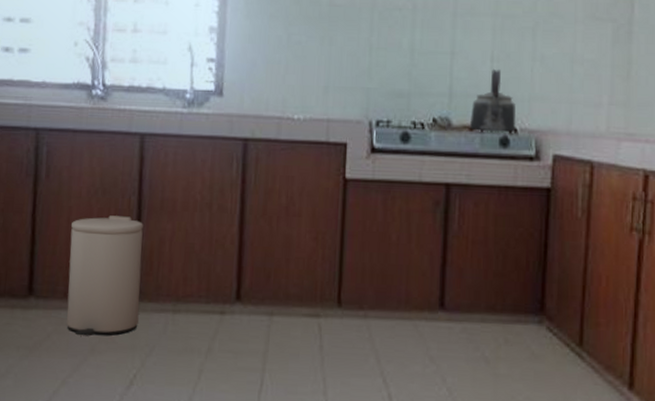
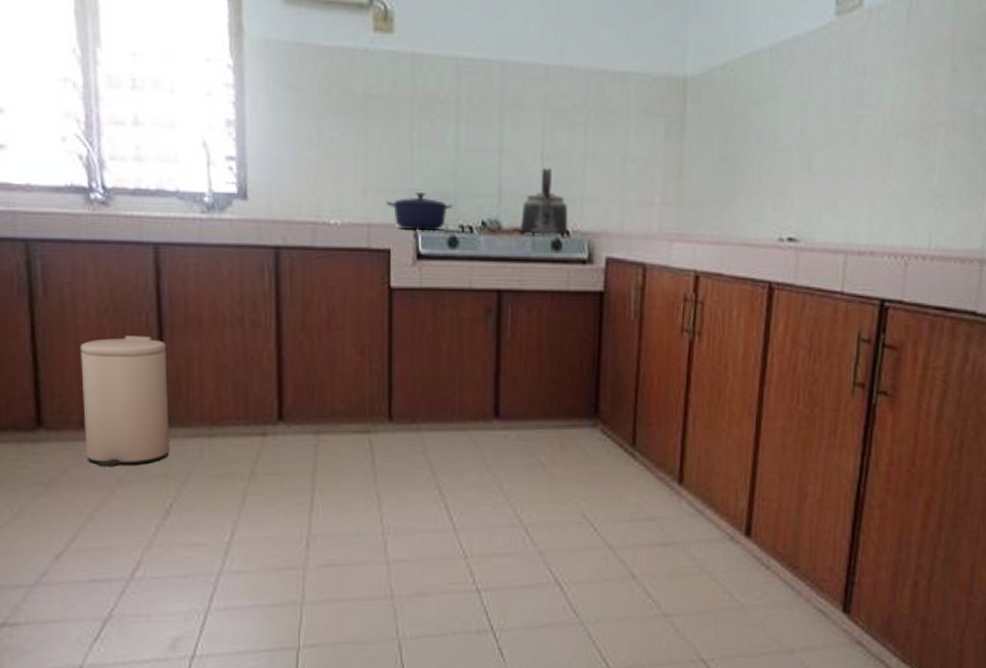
cooking pot: none [345,91,406,127] -> present [386,192,453,231]

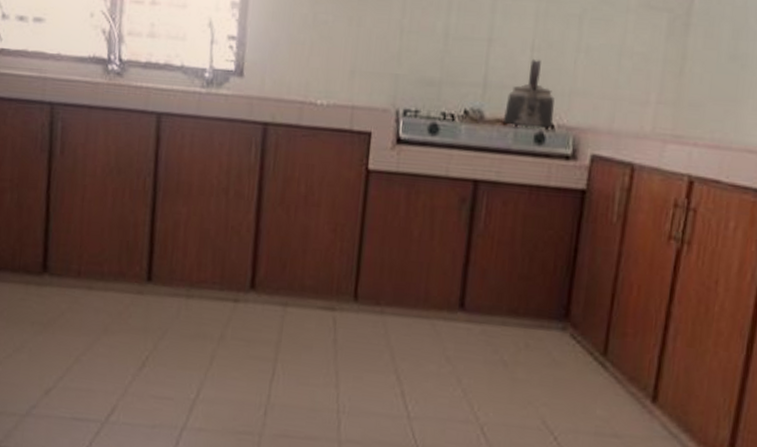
pedal bin: present [81,336,170,467] -> none [80,196,158,317]
cooking pot: present [386,192,453,231] -> none [372,78,437,117]

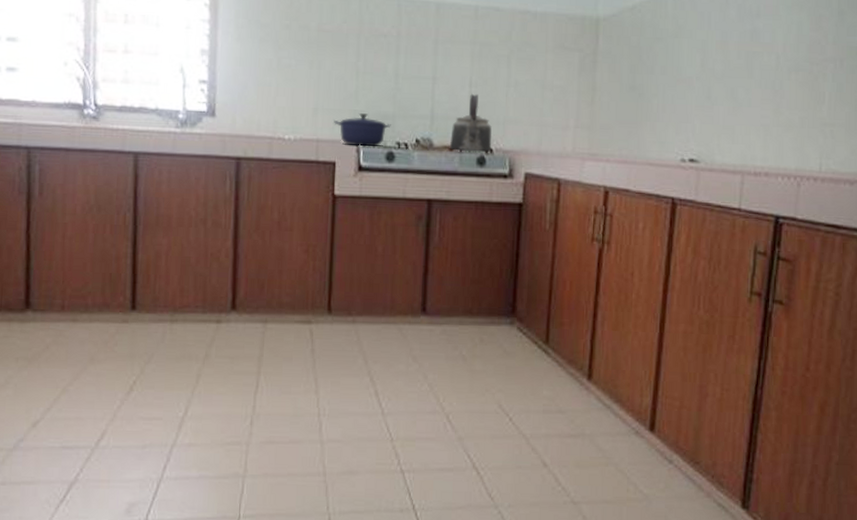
cooking pot: none [372,78,437,117] -> present [334,113,391,147]

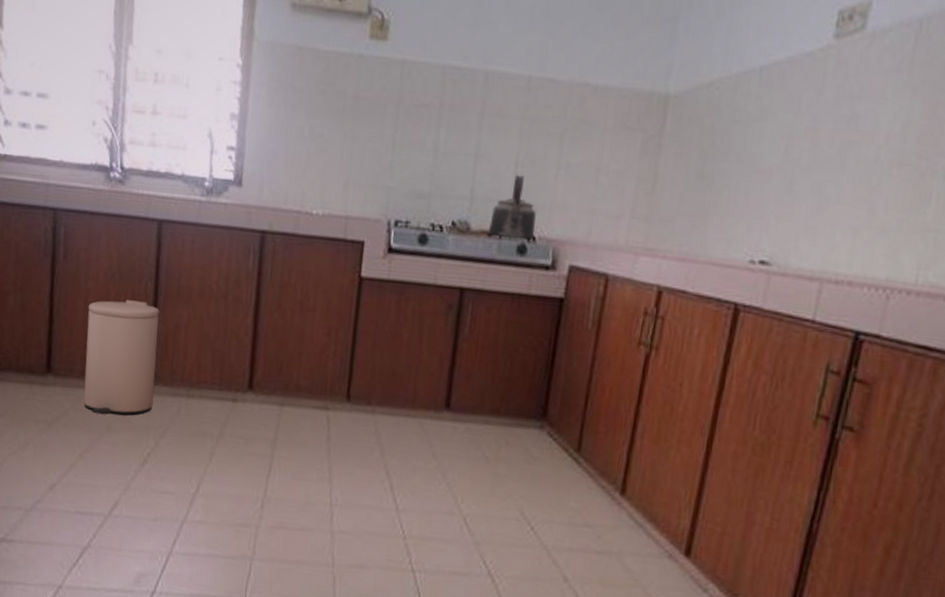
pedal bin: none [65,231,139,347] -> present [84,300,160,416]
cooking pot: present [334,113,391,147] -> none [365,190,426,227]

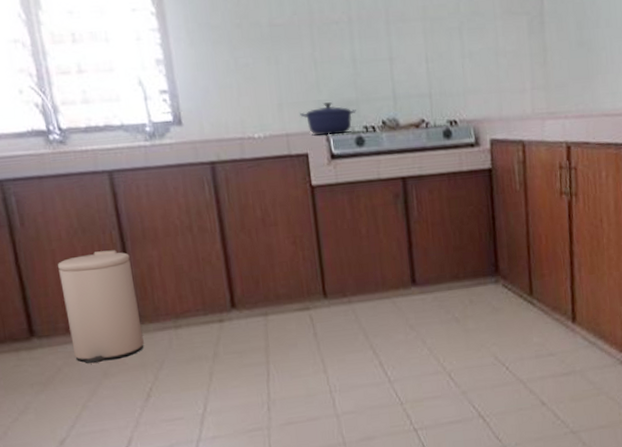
cooking pot: none [365,190,426,227] -> present [300,102,356,135]
kettle: present [489,174,536,241] -> none [415,69,456,127]

